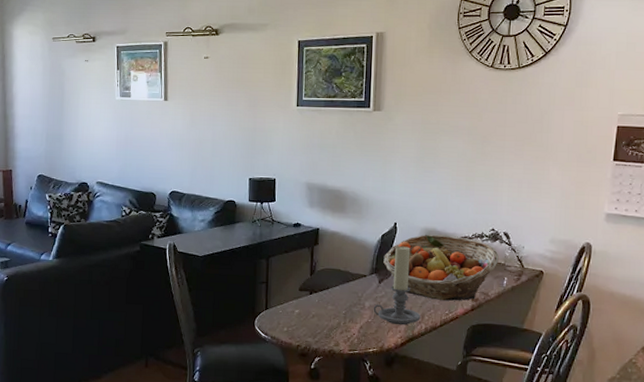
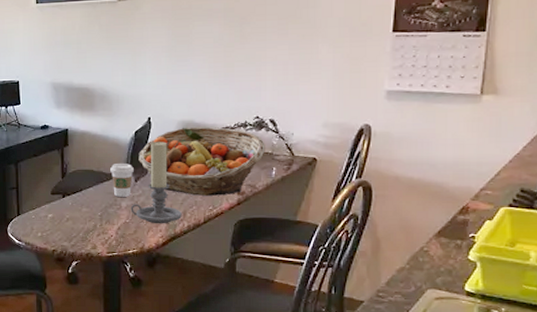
coffee cup: none [356,265,378,297] -> present [110,164,134,197]

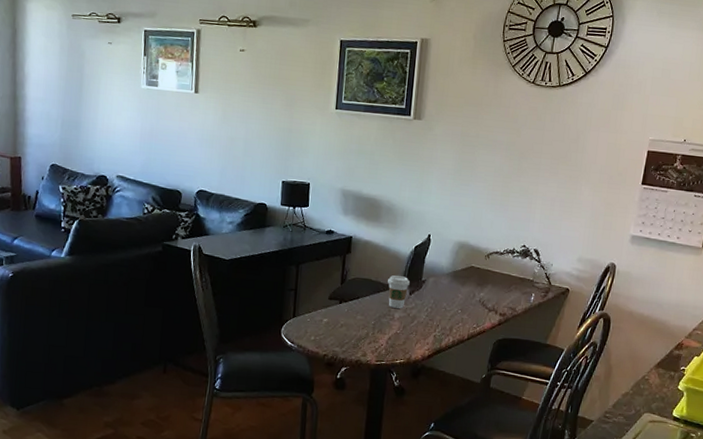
candle holder: present [130,142,182,224] -> none [402,258,449,338]
fruit basket: present [139,126,265,196] -> none [415,247,528,315]

